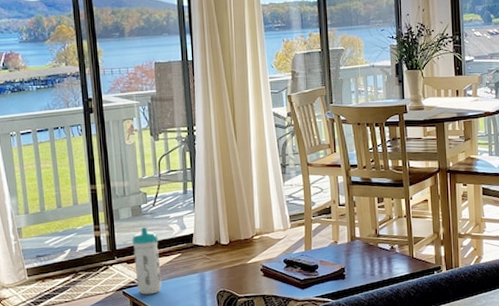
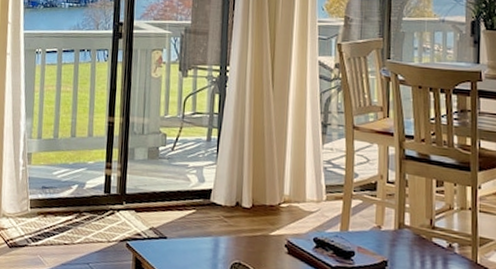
water bottle: present [132,226,162,295] -> none [142,172,173,253]

